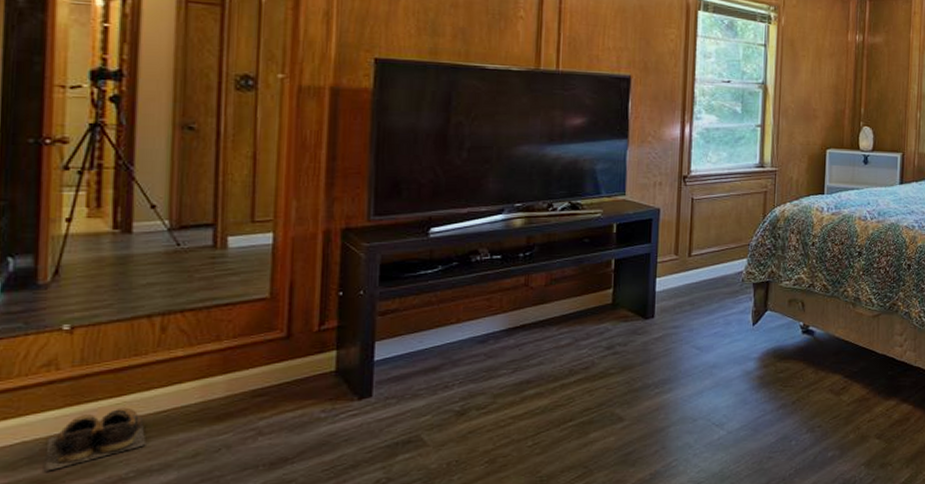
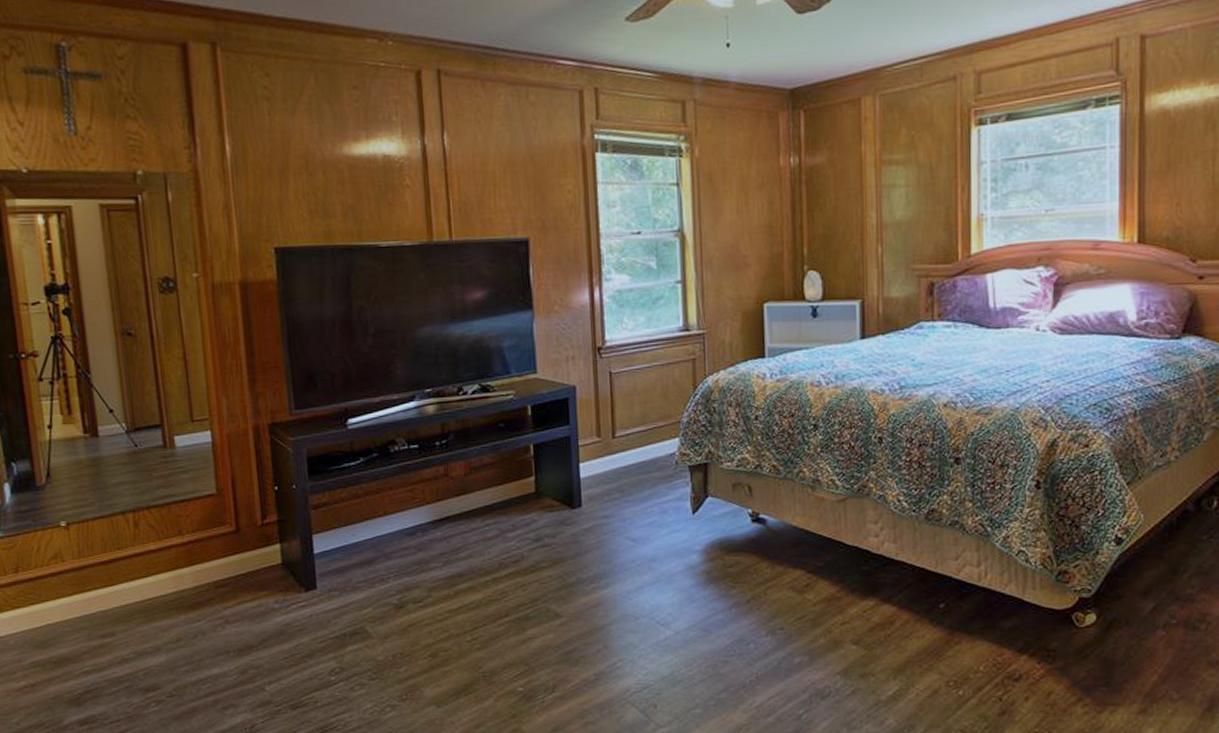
shoes: present [45,407,146,472] -> none [65,596,139,651]

